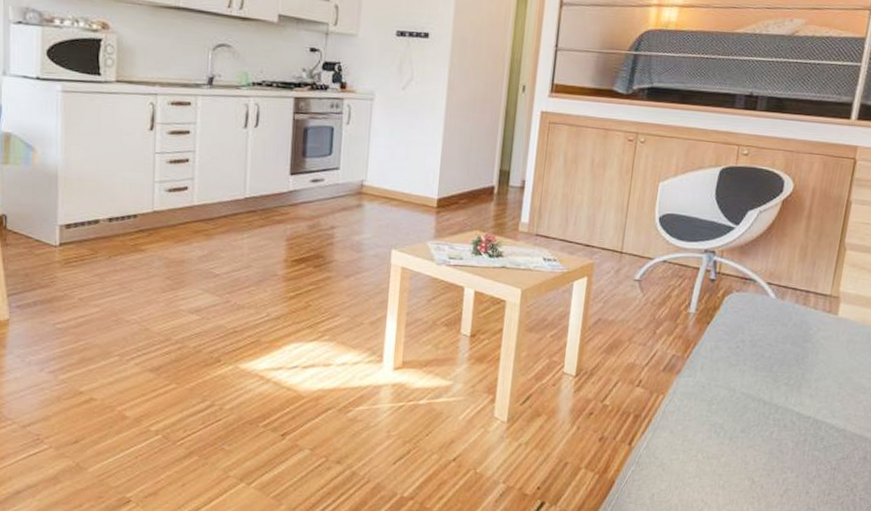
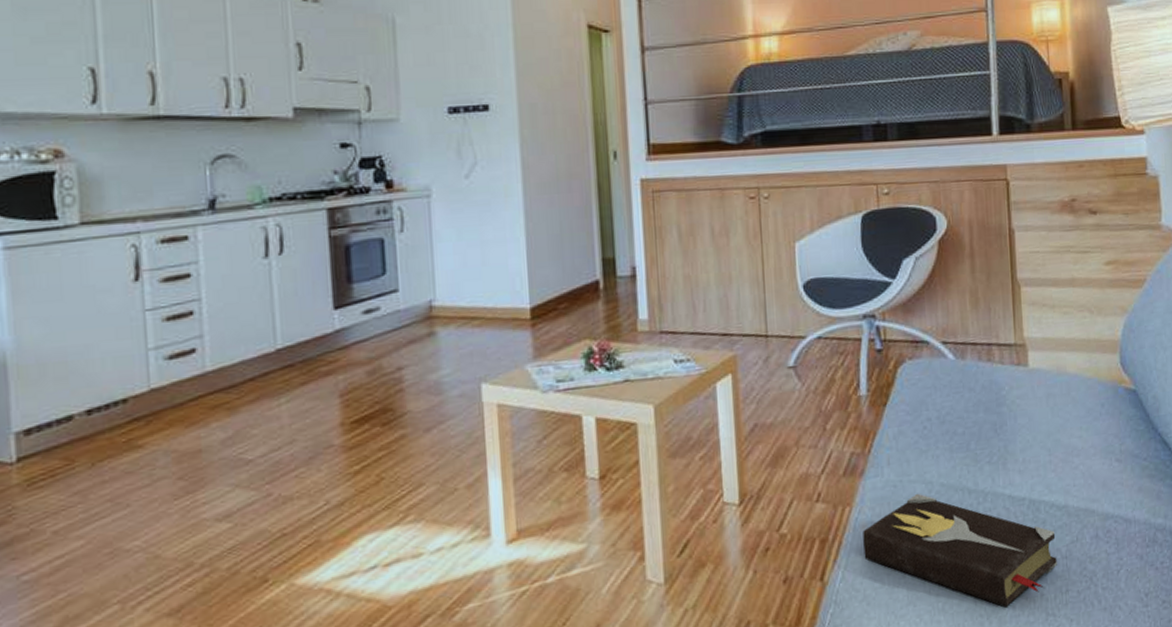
hardback book: none [667,396,830,496] -> present [863,493,1057,608]

